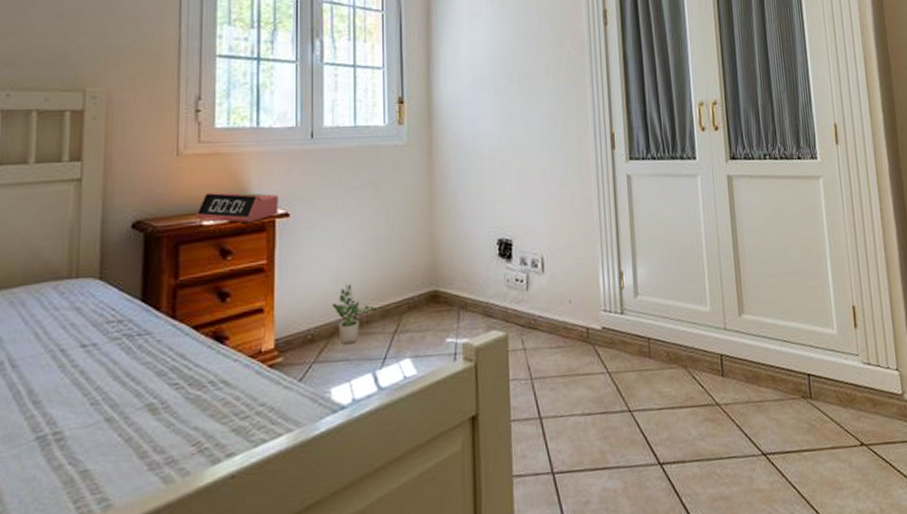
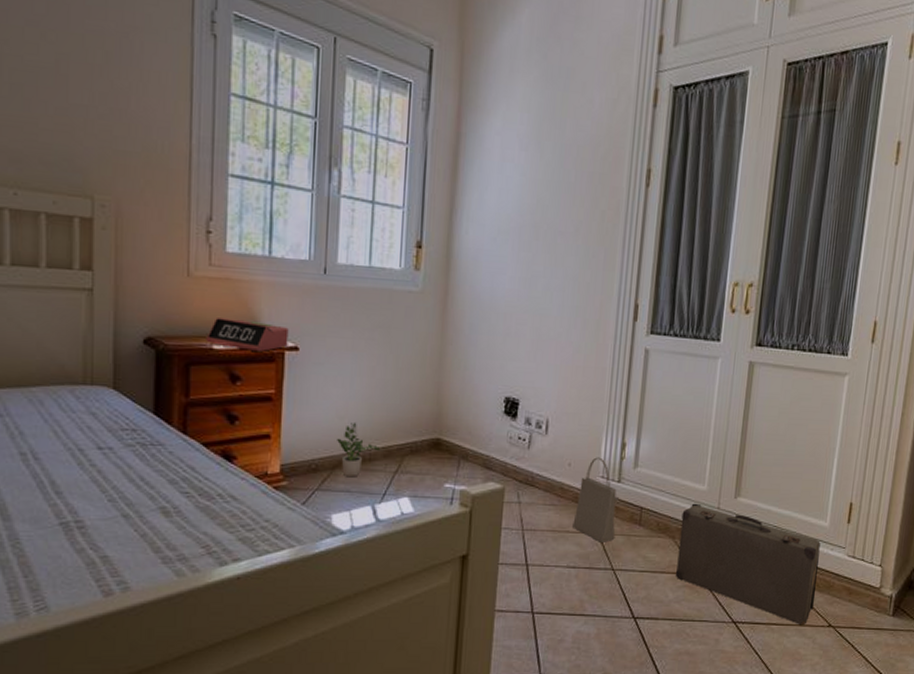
handbag: none [581,290,627,384] -> present [572,457,619,544]
suitcase: none [690,326,841,448] -> present [675,503,821,626]

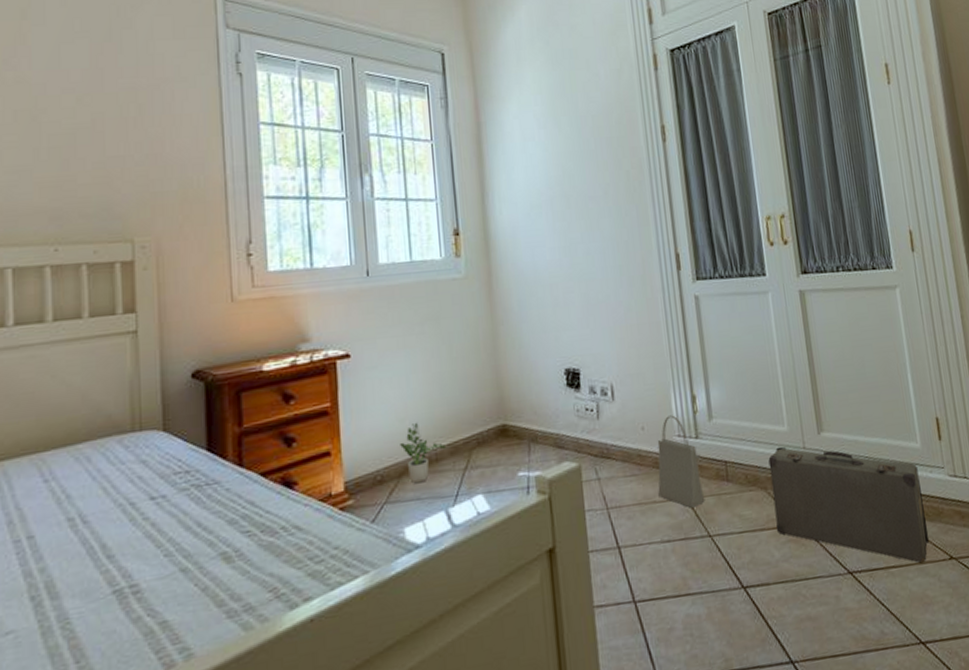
alarm clock: present [206,318,289,353] -> none [255,335,339,367]

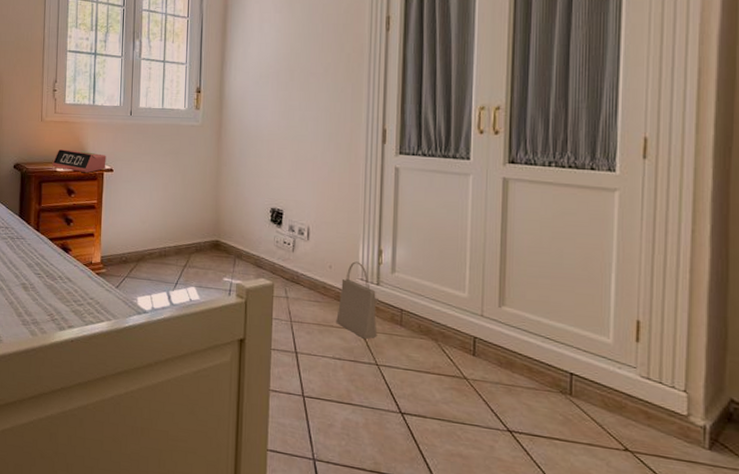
alarm clock: none [255,335,339,367] -> present [52,149,106,173]
potted plant: present [400,422,447,484] -> none [141,225,173,269]
suitcase: present [768,446,929,564] -> none [440,309,605,445]

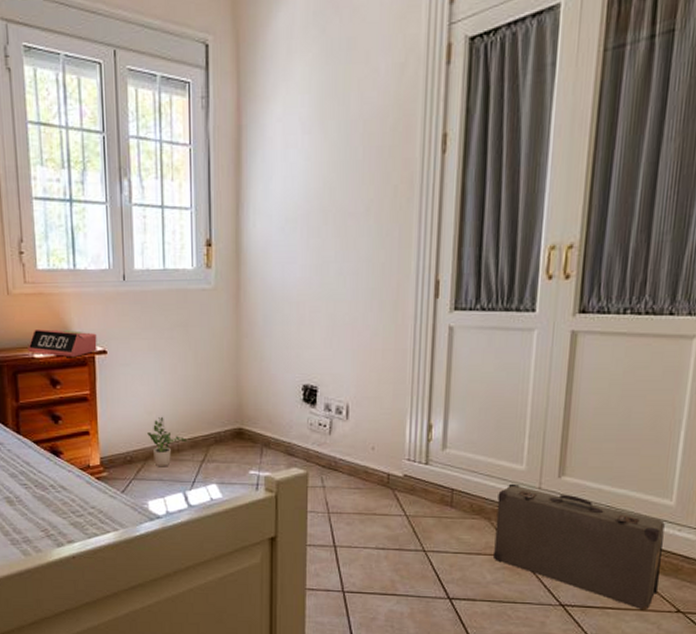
potted plant: none [141,225,173,269] -> present [147,416,188,467]
handbag: present [336,261,379,340] -> none [379,440,427,526]
suitcase: none [440,309,605,445] -> present [492,483,665,611]

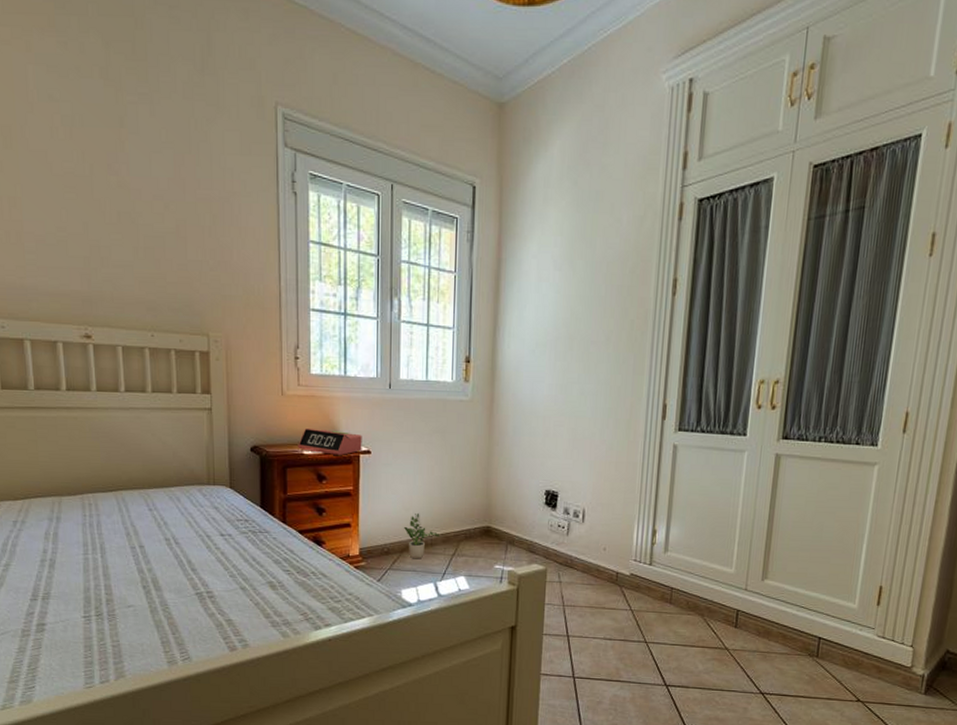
suitcase: present [492,483,665,611] -> none [704,584,849,699]

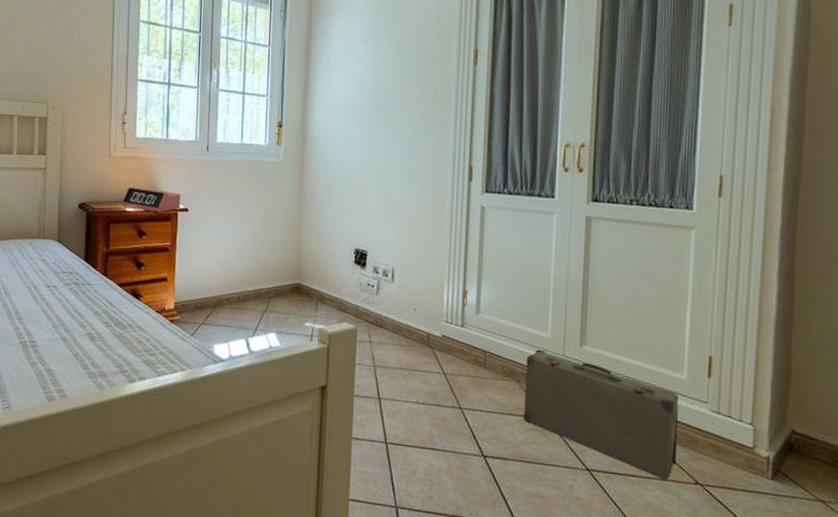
potted plant: present [404,512,440,559] -> none [218,268,252,315]
suitcase: none [704,584,849,699] -> present [523,349,678,480]

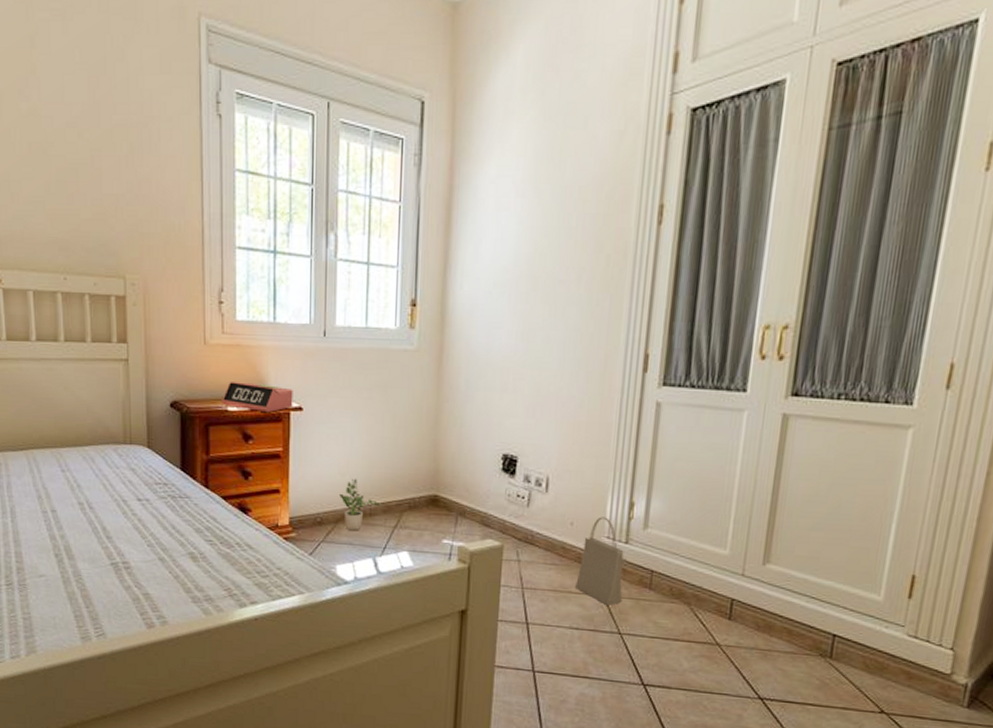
potted plant: none [218,268,252,315] -> present [340,478,381,531]
handbag: none [420,303,463,383] -> present [575,516,626,606]
suitcase: present [523,349,678,480] -> none [690,568,872,709]

